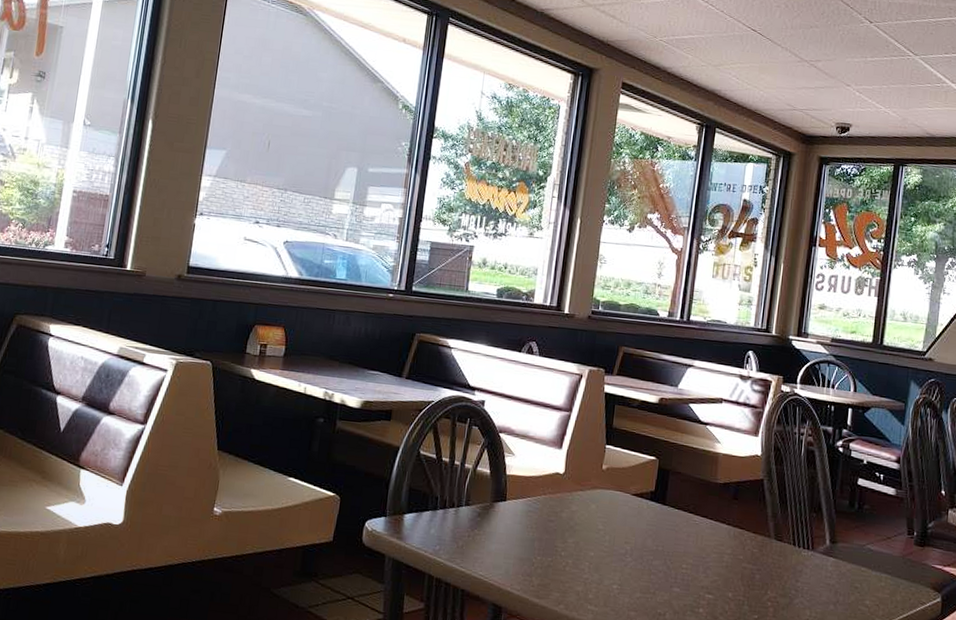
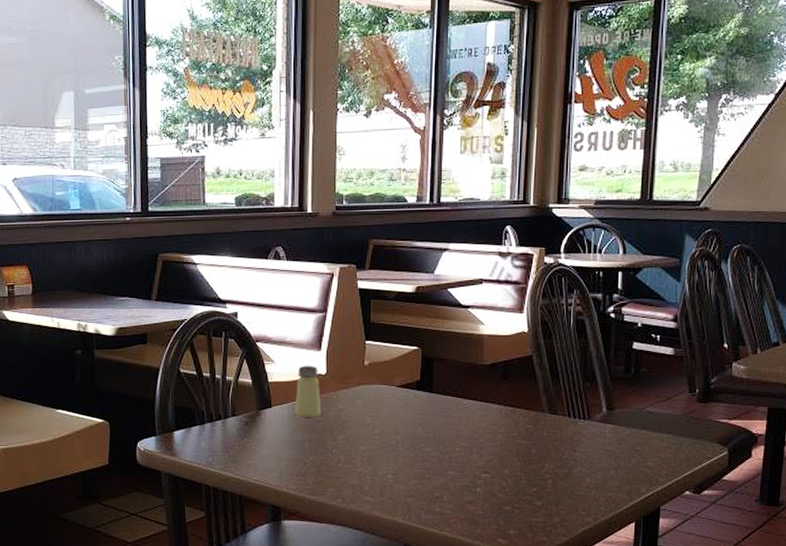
saltshaker: none [529,462,557,516] -> present [295,365,321,417]

